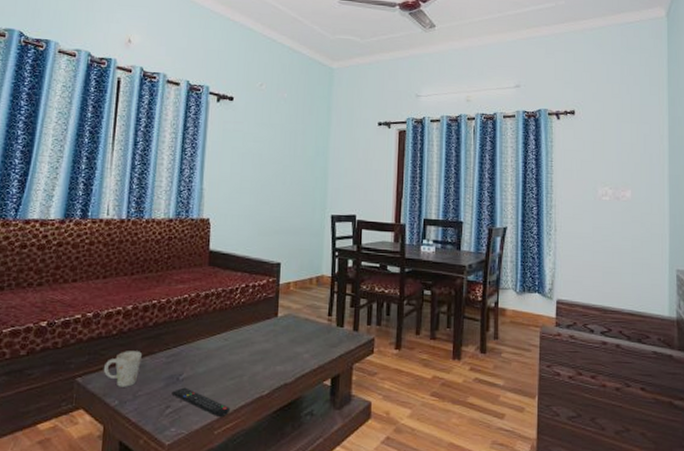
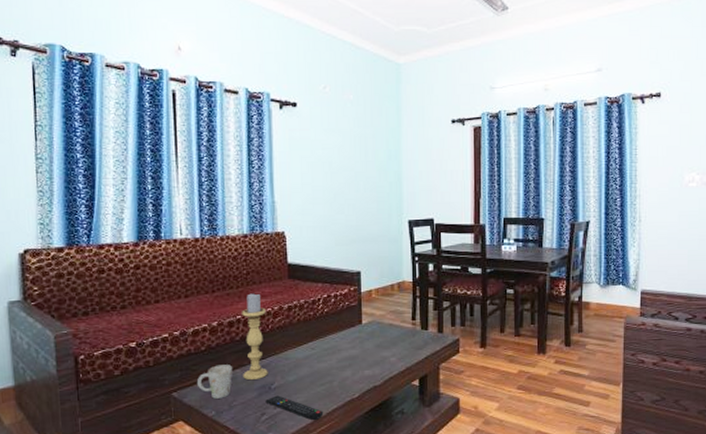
candle holder: none [151,278,183,370] -> present [242,293,268,381]

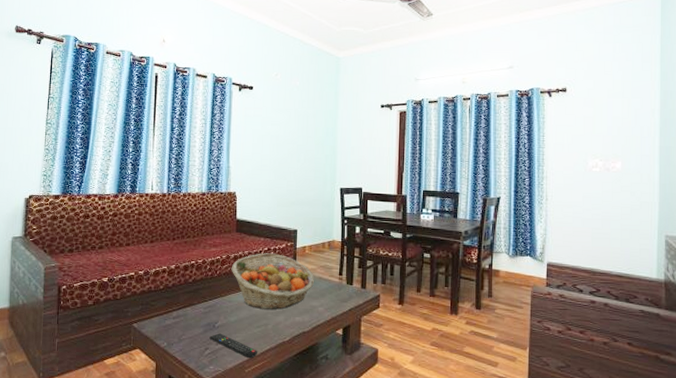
mug: present [196,365,232,399] -> none [153,302,184,332]
candle holder: present [242,293,268,381] -> none [192,243,216,318]
fruit basket: none [285,300,385,364] -> present [231,253,315,310]

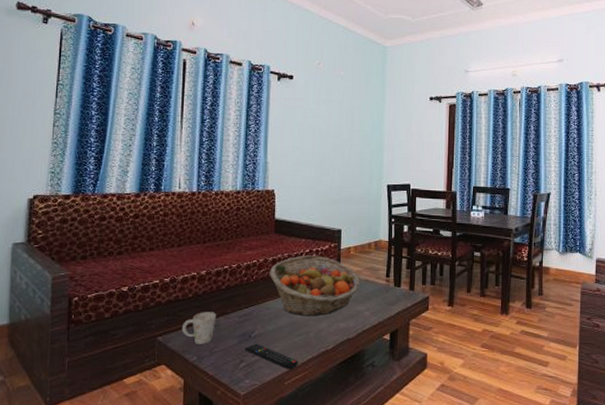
mug: none [153,302,184,332] -> present [181,312,216,344]

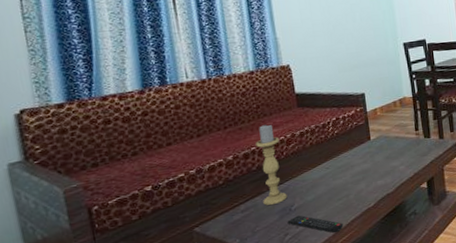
mug: present [181,312,216,344] -> none [218,194,253,228]
candle holder: none [226,245,252,328] -> present [256,125,288,206]
fruit basket: present [269,255,361,316] -> none [298,121,392,182]

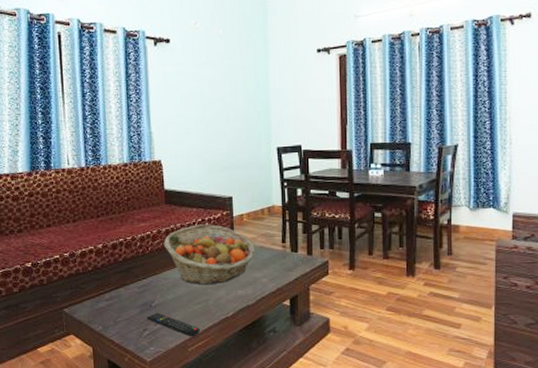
candle holder: present [256,125,288,206] -> none [124,218,149,299]
fruit basket: none [298,121,392,182] -> present [163,224,256,284]

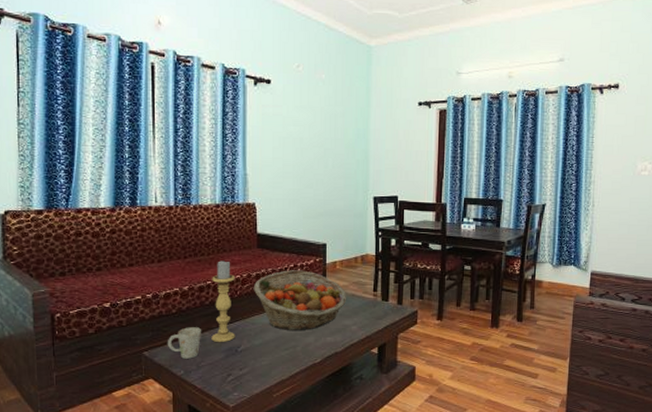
mug: none [85,284,117,315] -> present [167,327,201,359]
candle holder: none [124,218,149,299] -> present [211,260,235,343]
remote control: present [147,313,200,337] -> none [232,358,287,383]

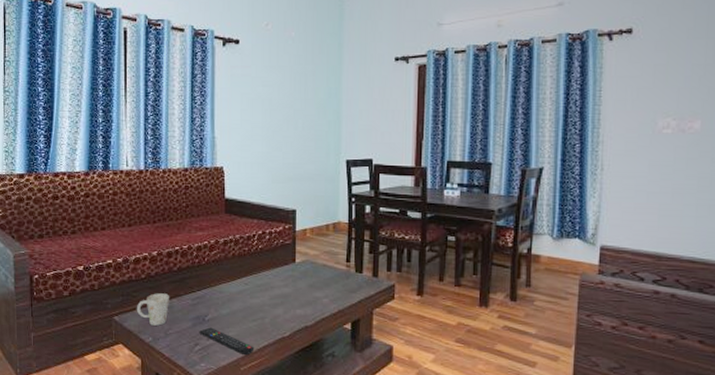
candle holder: present [211,260,235,343] -> none [179,226,203,311]
remote control: none [232,358,287,383] -> present [199,327,255,356]
fruit basket: present [253,270,347,330] -> none [221,237,318,301]

